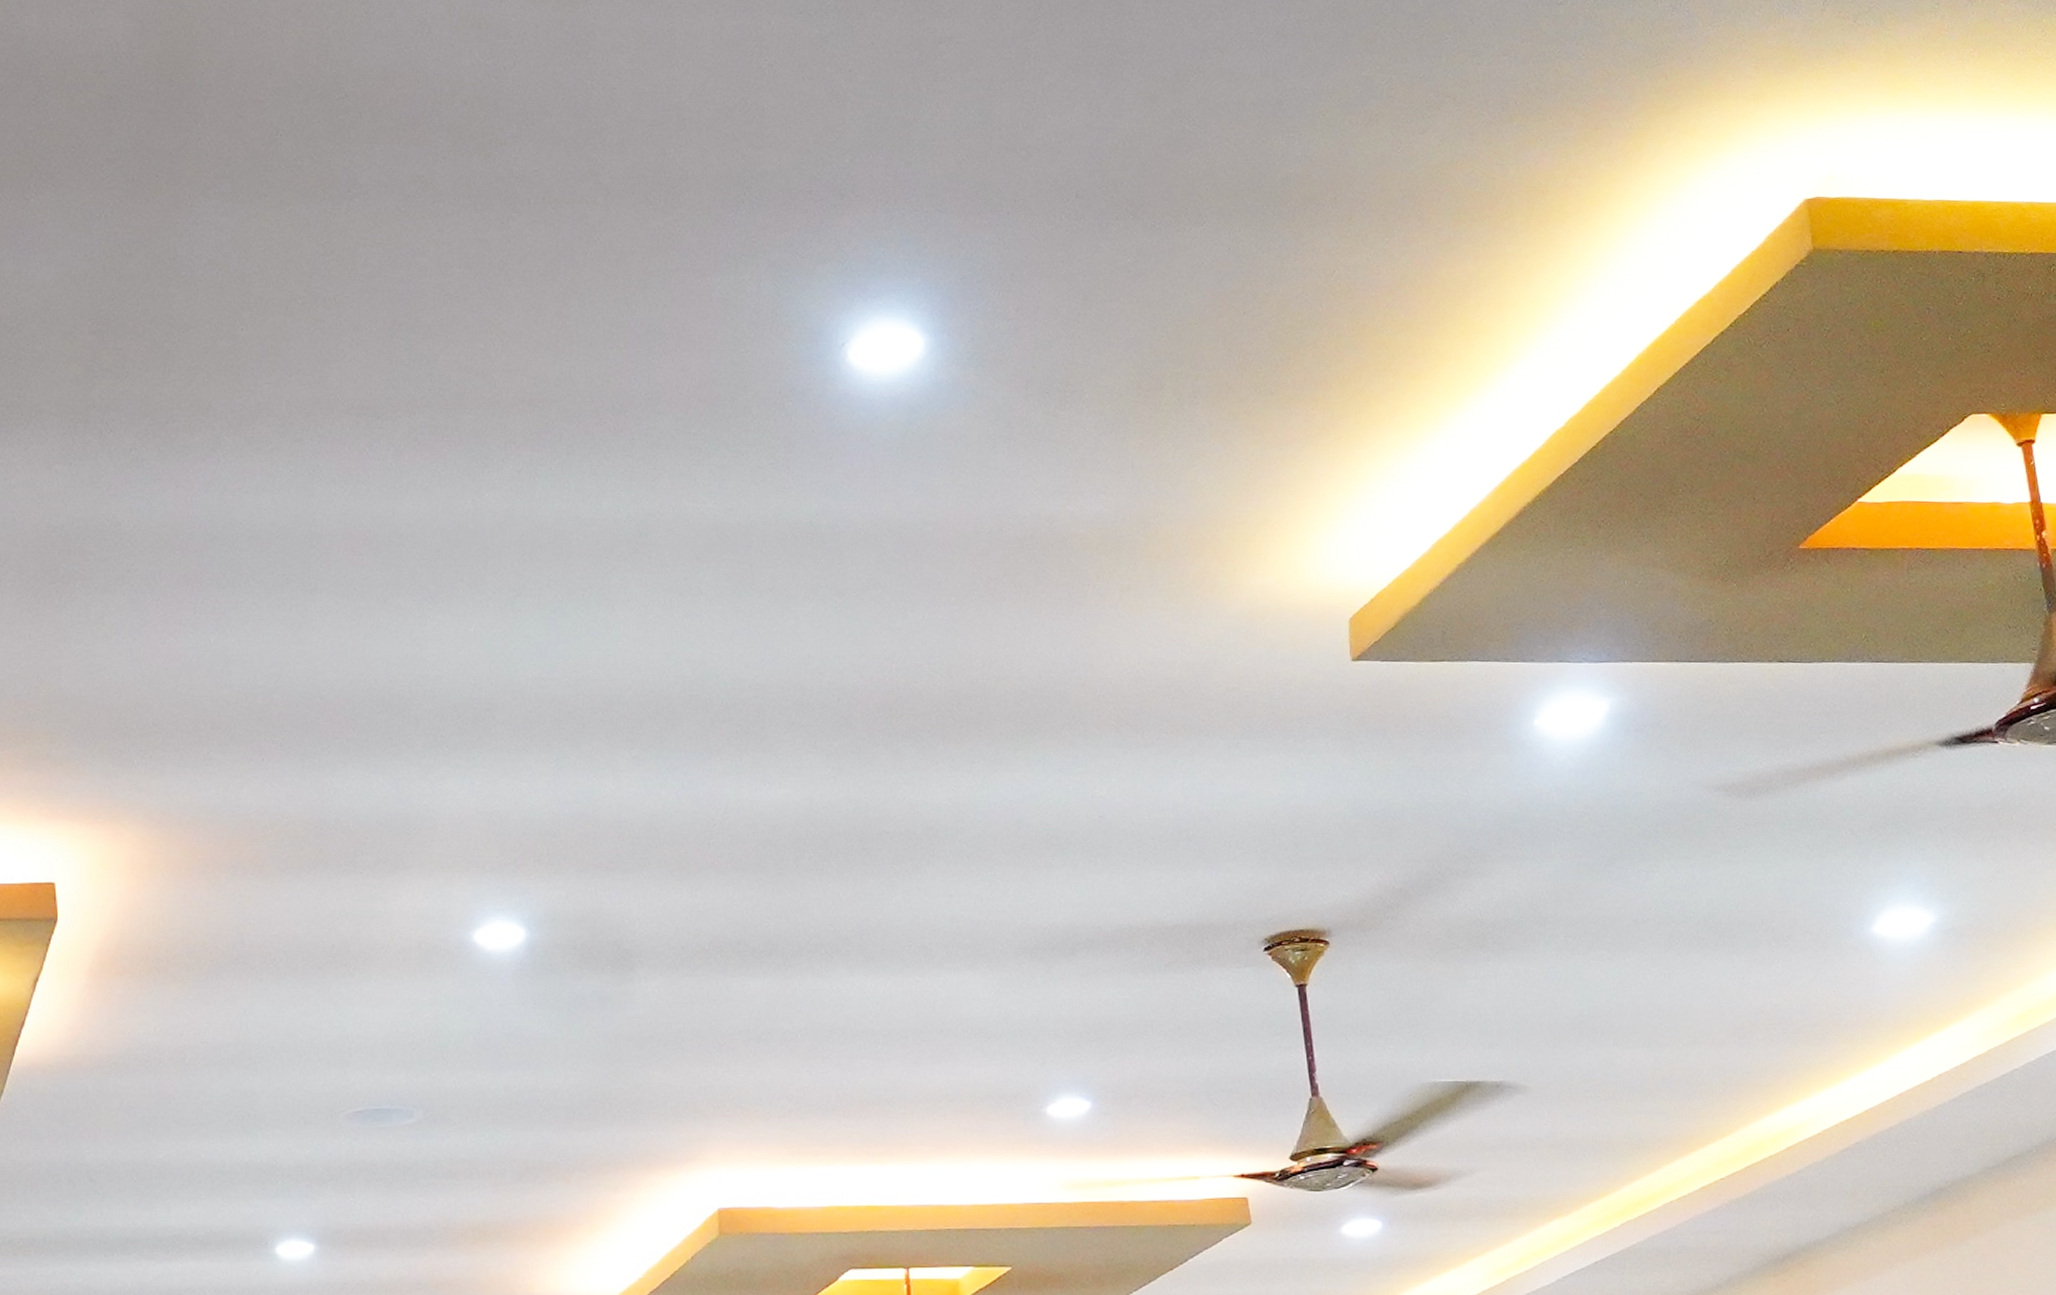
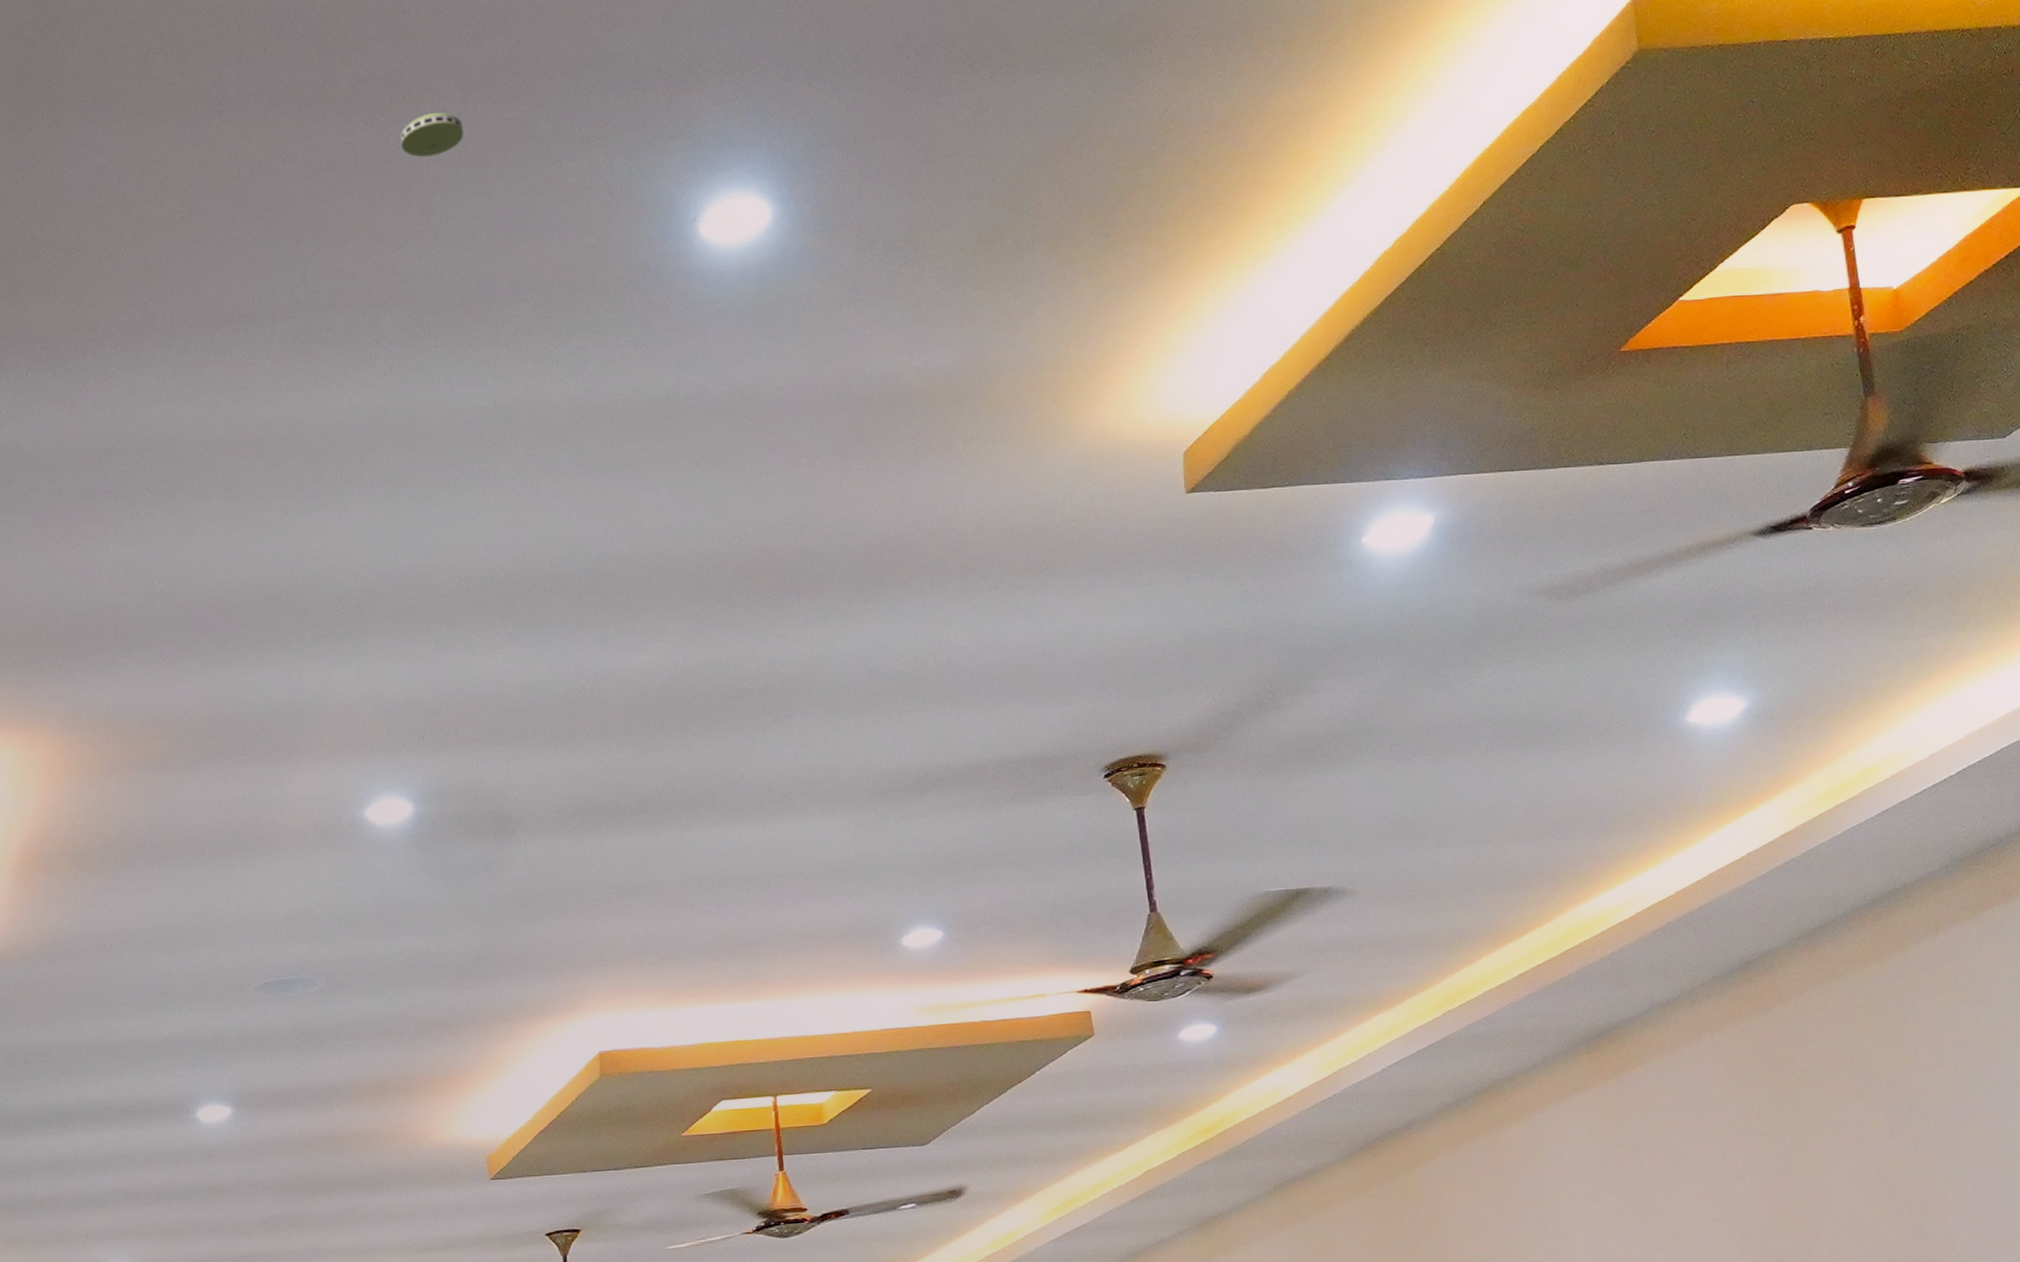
smoke detector: none [537,217,604,261] -> present [400,113,464,158]

